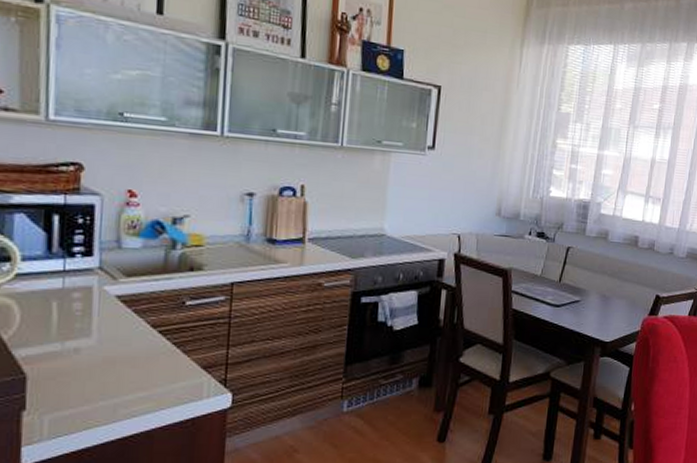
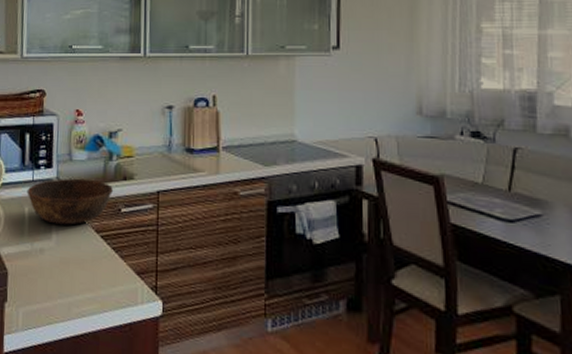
bowl: none [55,268,177,321] -> present [27,178,114,225]

